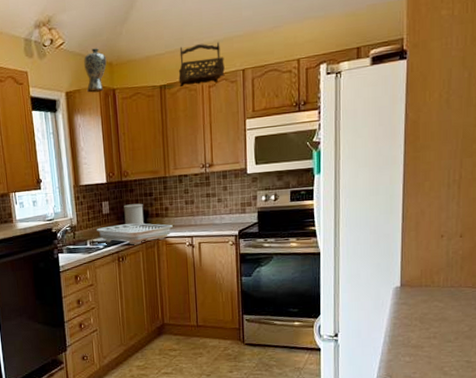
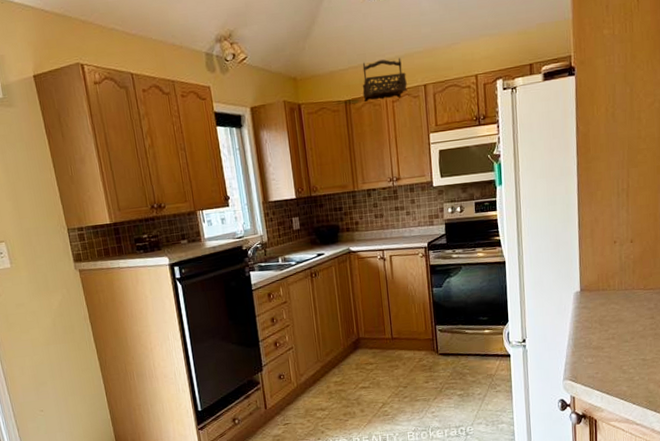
vase: present [83,48,107,94] -> none [267,63,291,109]
dish rack: present [96,223,173,245] -> none [287,237,364,261]
canister: present [124,203,144,225] -> none [314,218,335,241]

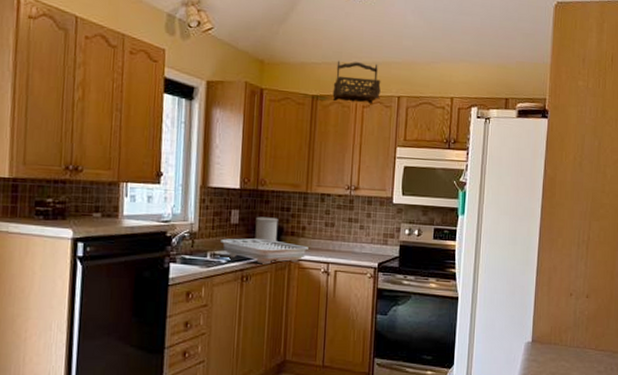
dish rack: none [287,237,364,261] -> present [219,238,308,265]
canister: none [314,218,335,241] -> present [255,216,279,241]

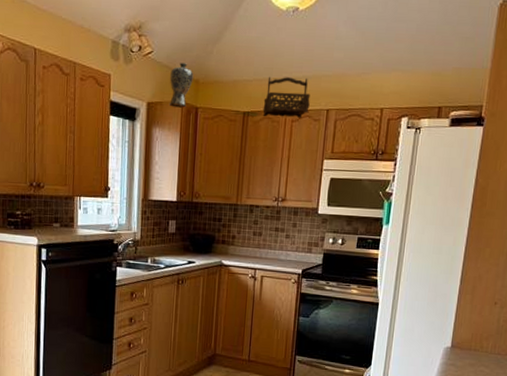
dish rack: present [219,238,308,265] -> none [159,246,238,270]
vase: none [231,41,258,90] -> present [169,63,194,109]
canister: present [255,216,279,241] -> none [189,226,211,249]

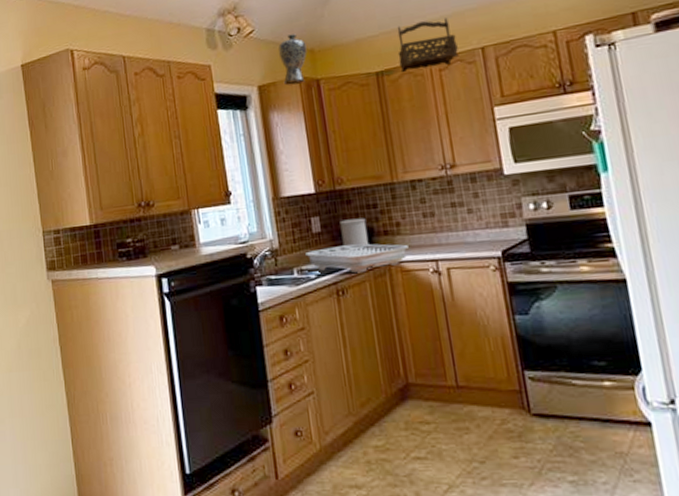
dish rack: none [159,246,238,270] -> present [304,243,409,274]
canister: none [189,226,211,249] -> present [340,218,369,247]

